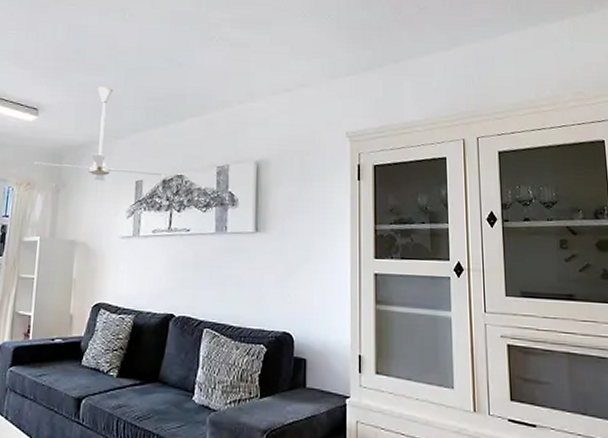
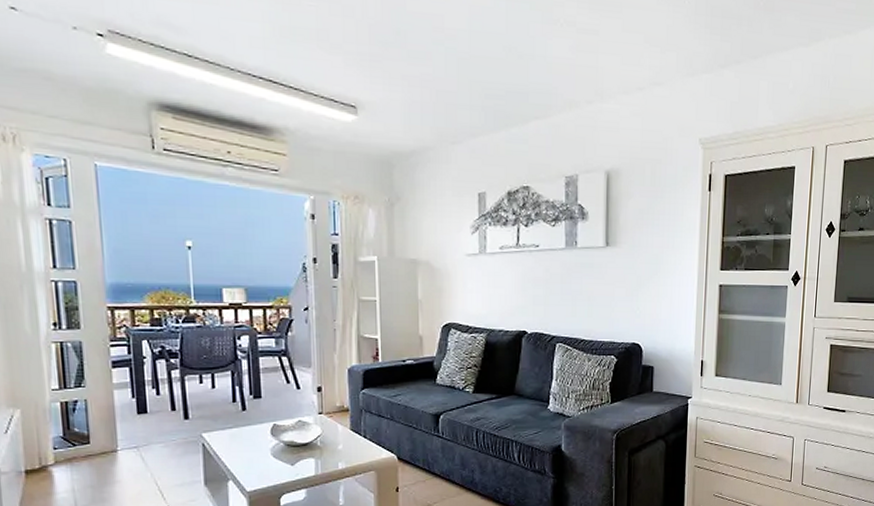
ceiling fan: present [33,86,162,181] -> none [359,79,506,194]

